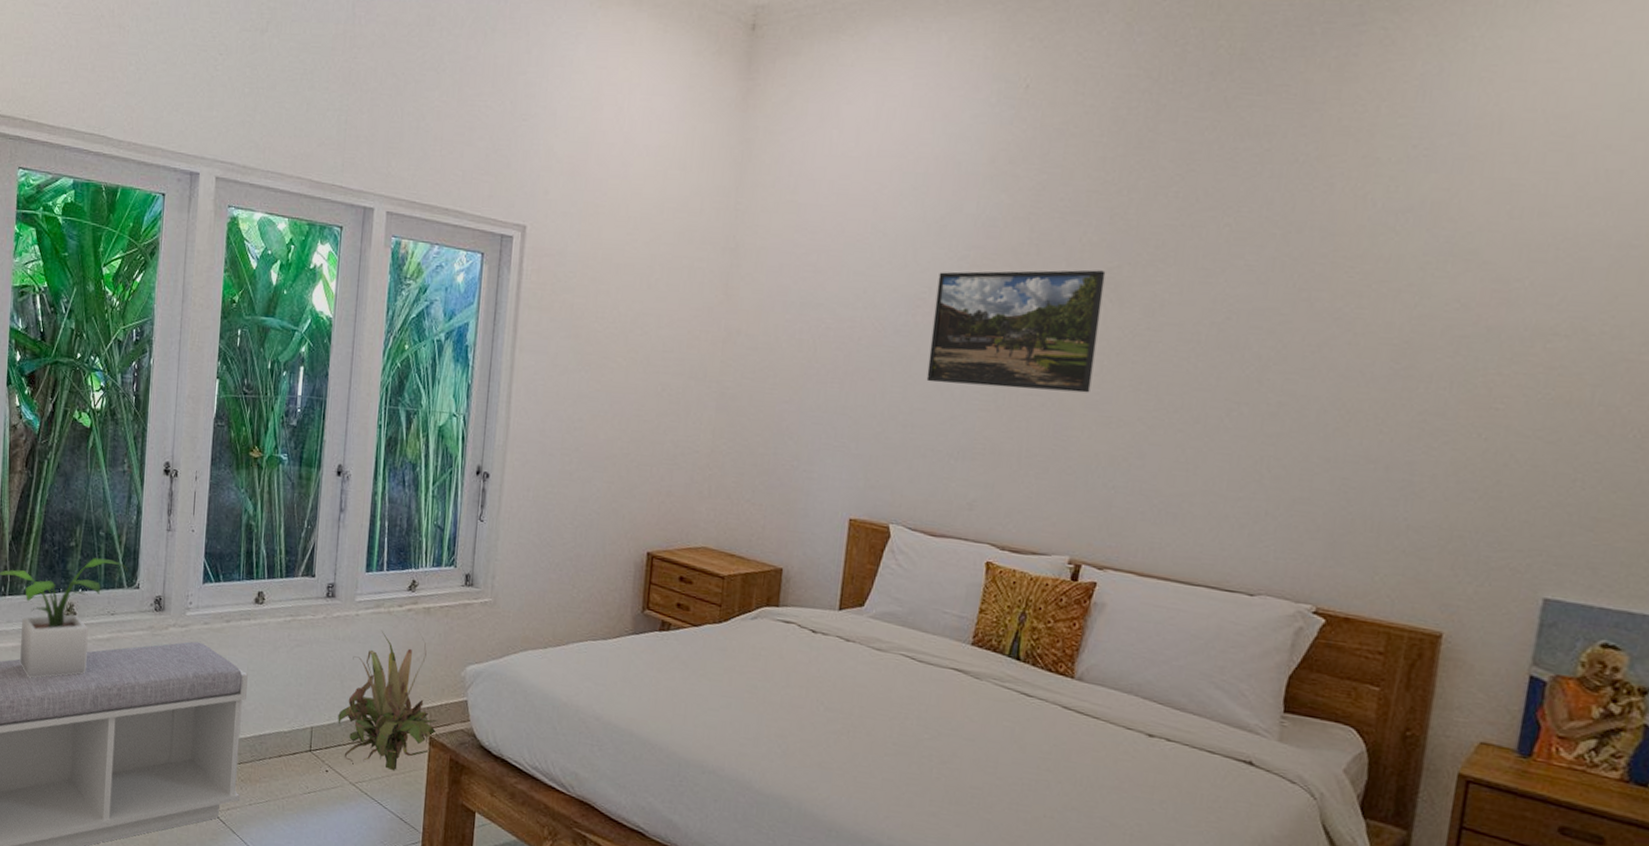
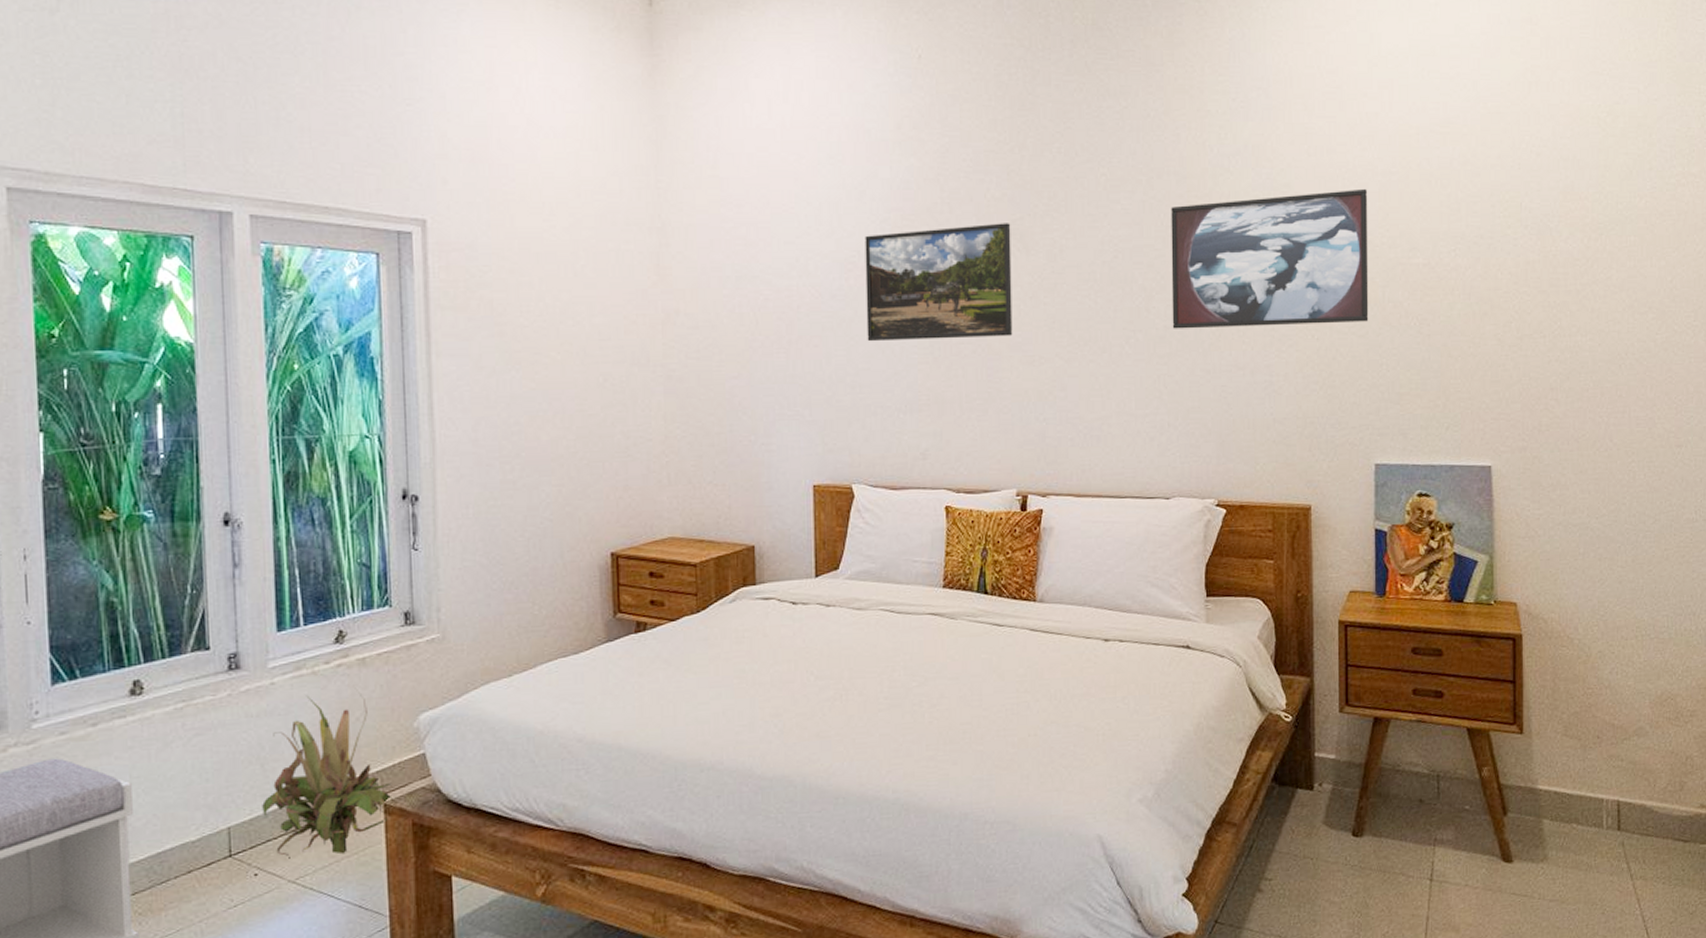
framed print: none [1288,262,1592,426] -> present [1171,188,1369,329]

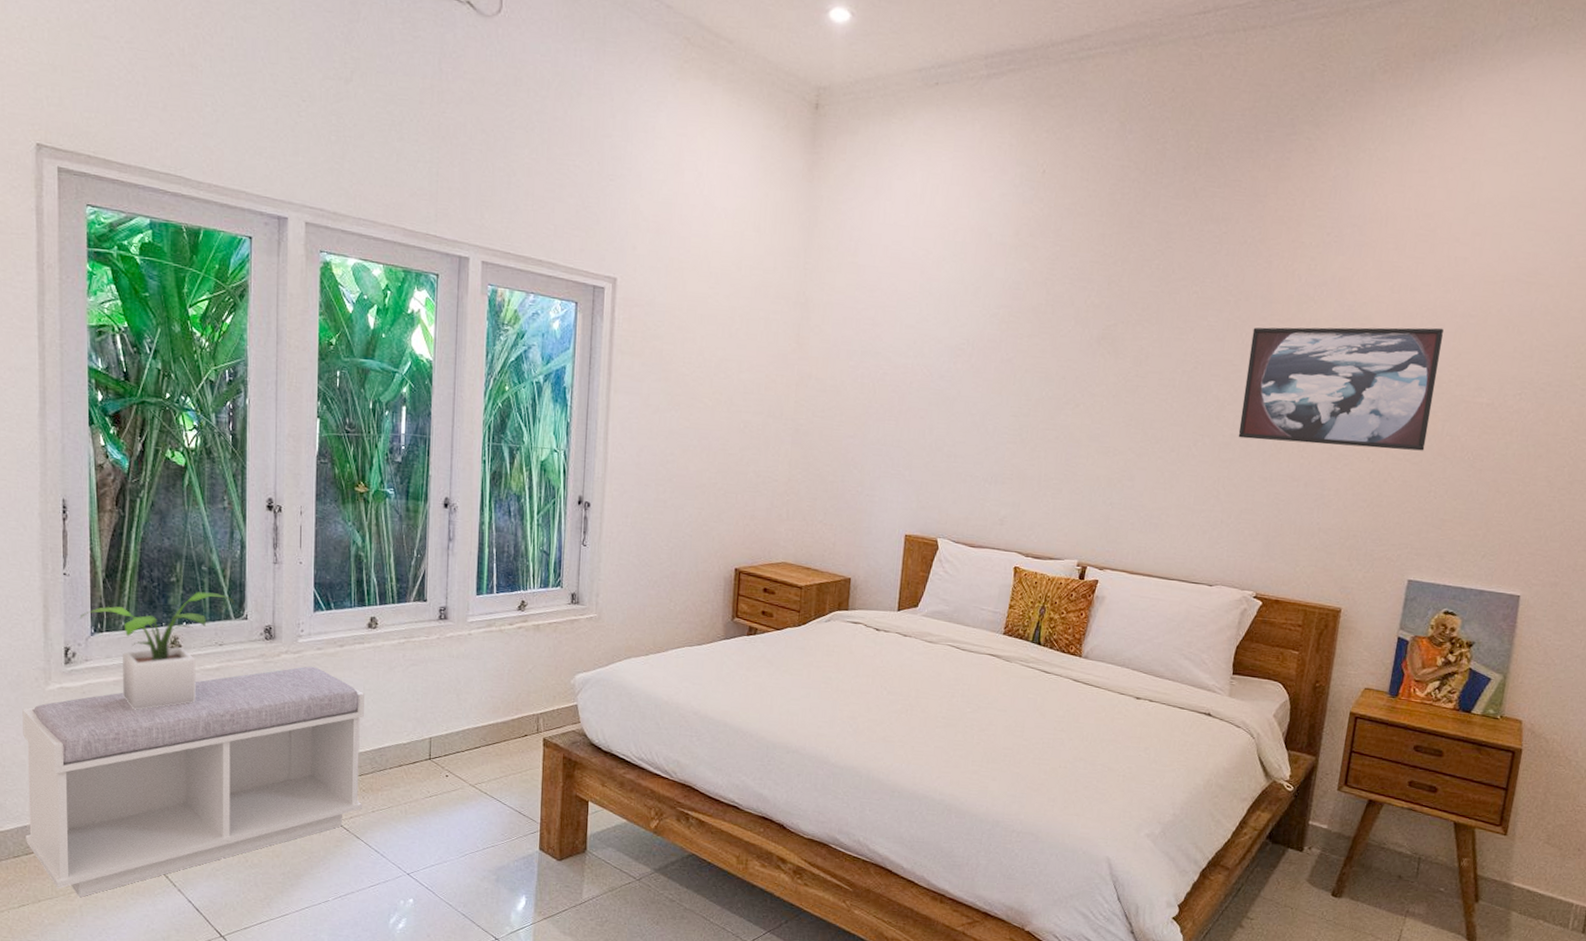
decorative plant: present [262,688,394,857] -> none [455,646,552,772]
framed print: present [865,223,1013,342] -> none [966,326,1105,428]

